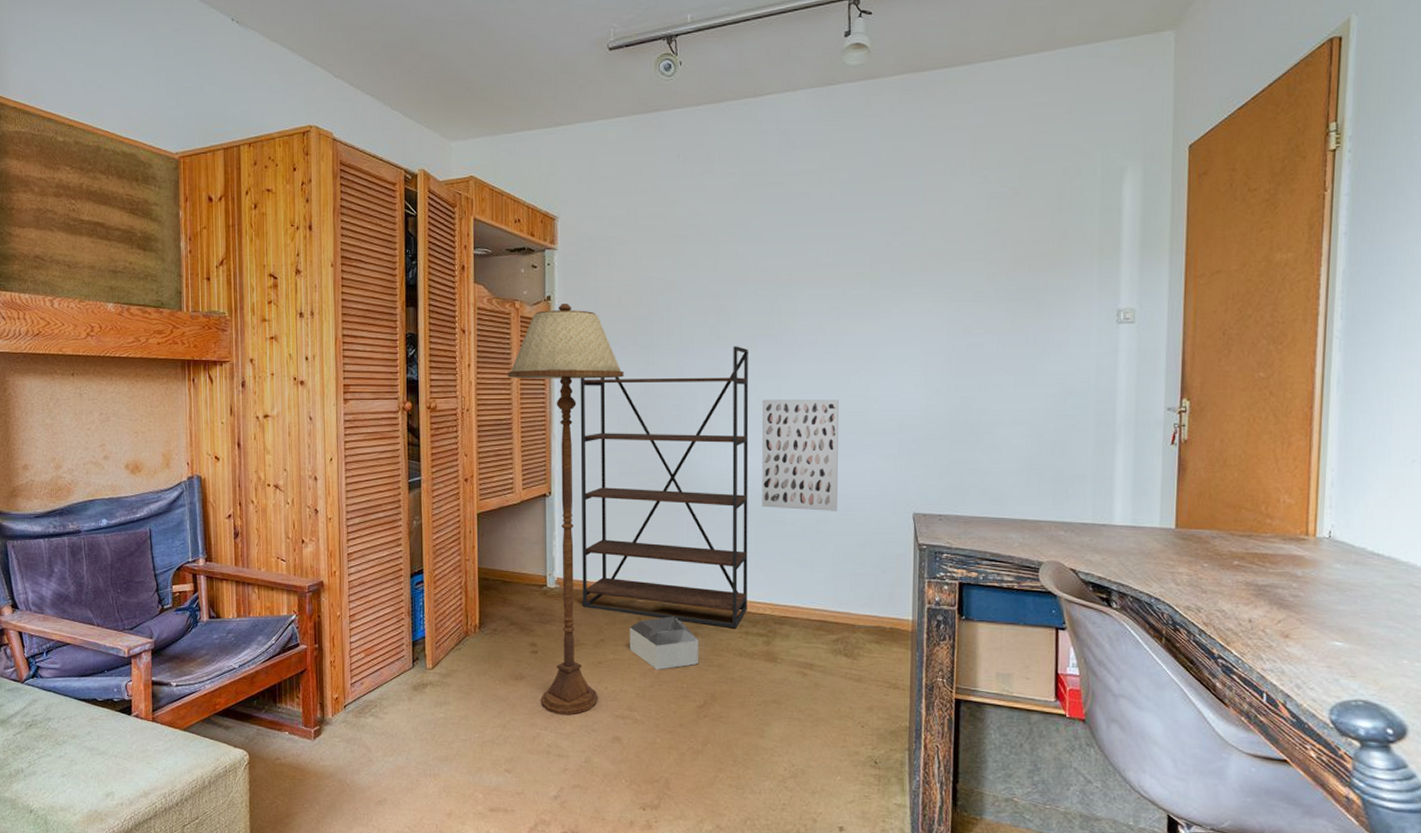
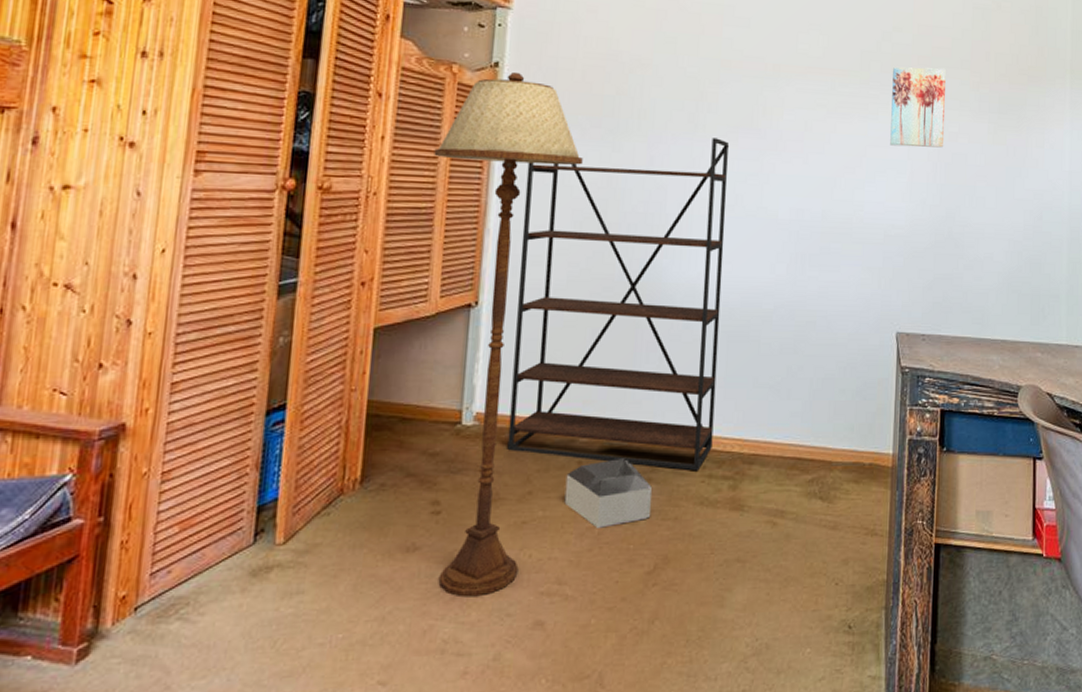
wall art: present [762,399,839,511] -> none [735,200,823,329]
wall art: none [902,261,959,341] -> present [890,67,946,148]

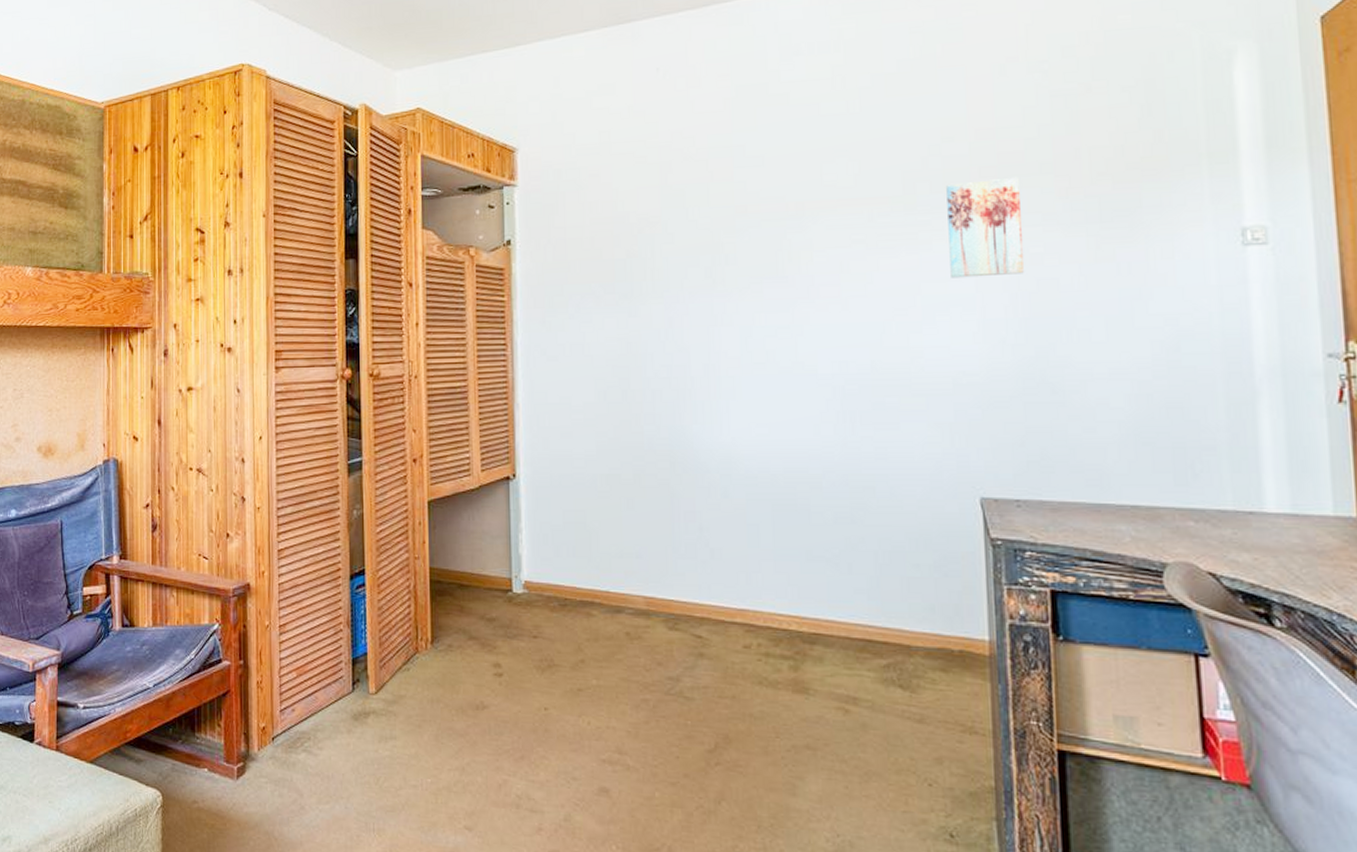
floor lamp: present [434,71,583,597] -> none [462,247,600,758]
bookshelf: present [507,138,730,471] -> none [547,291,766,649]
storage box: present [564,459,653,528] -> none [616,631,707,701]

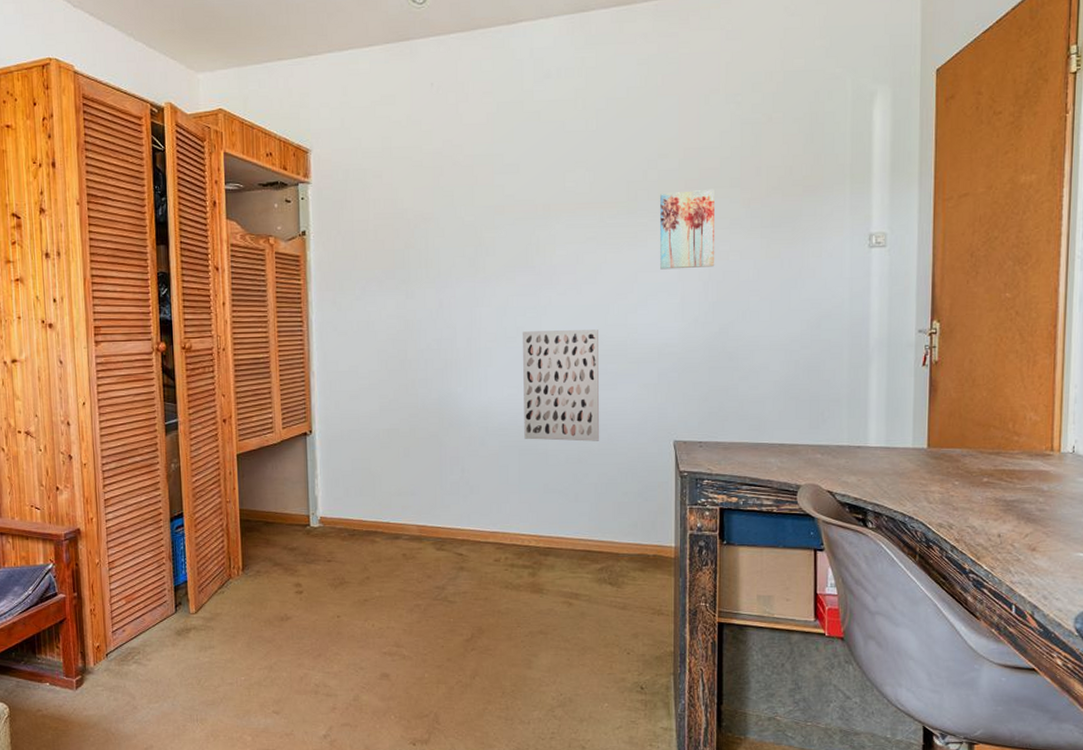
wall art: none [774,354,878,496] -> present [523,330,599,442]

